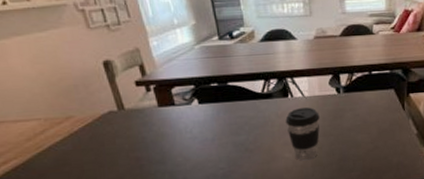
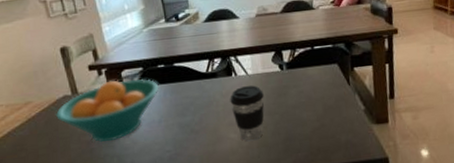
fruit bowl: none [100,97,212,159] -> present [55,79,159,143]

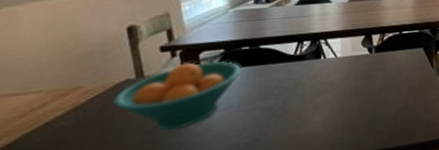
coffee cup: present [230,85,264,142] -> none [317,68,352,124]

